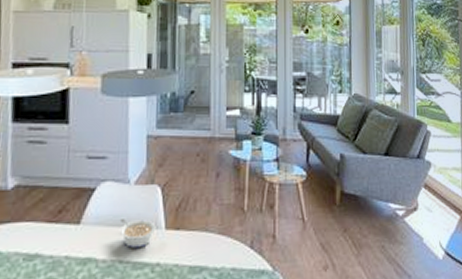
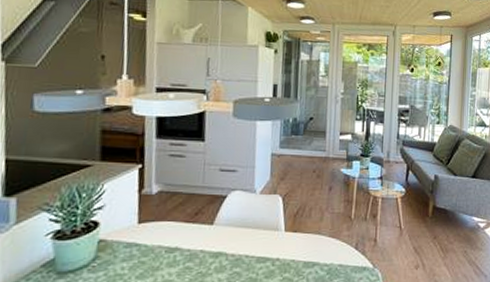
legume: present [119,217,157,249] -> none [246,220,277,246]

